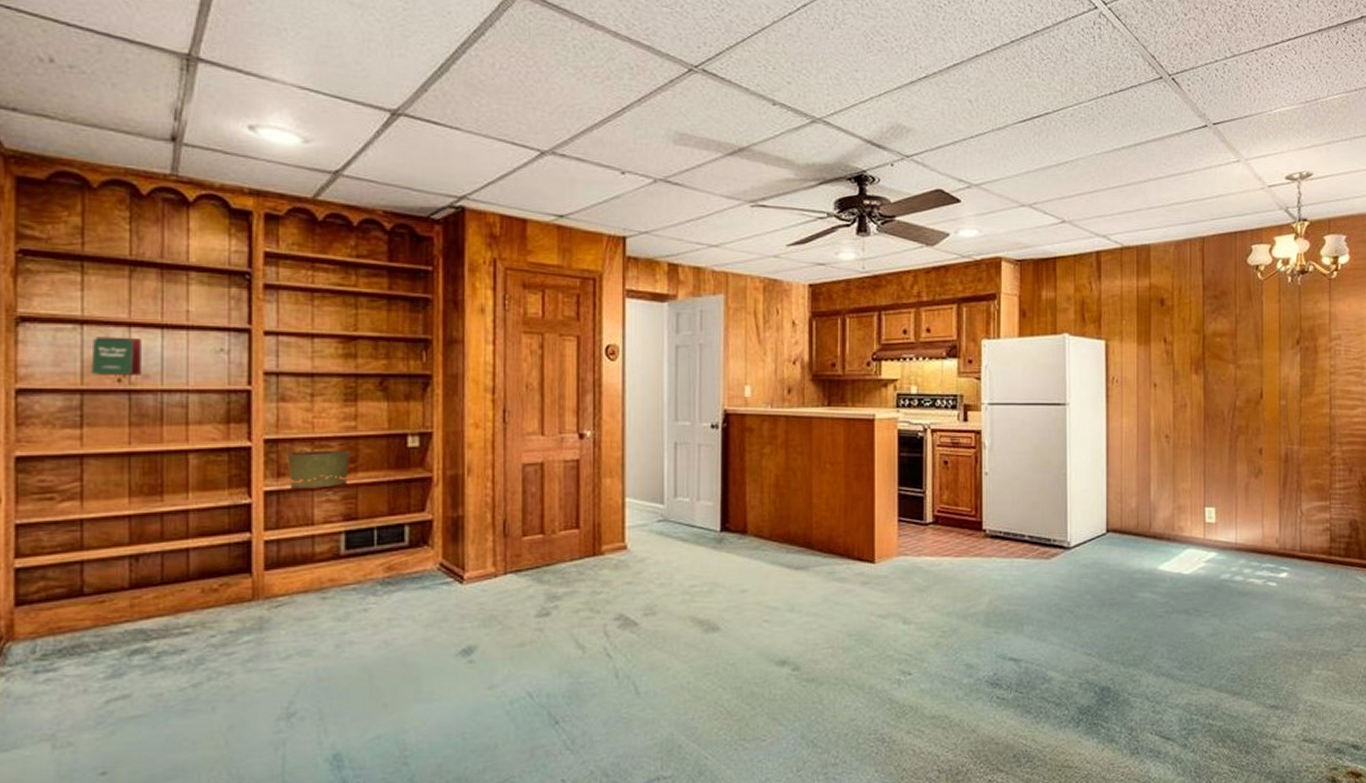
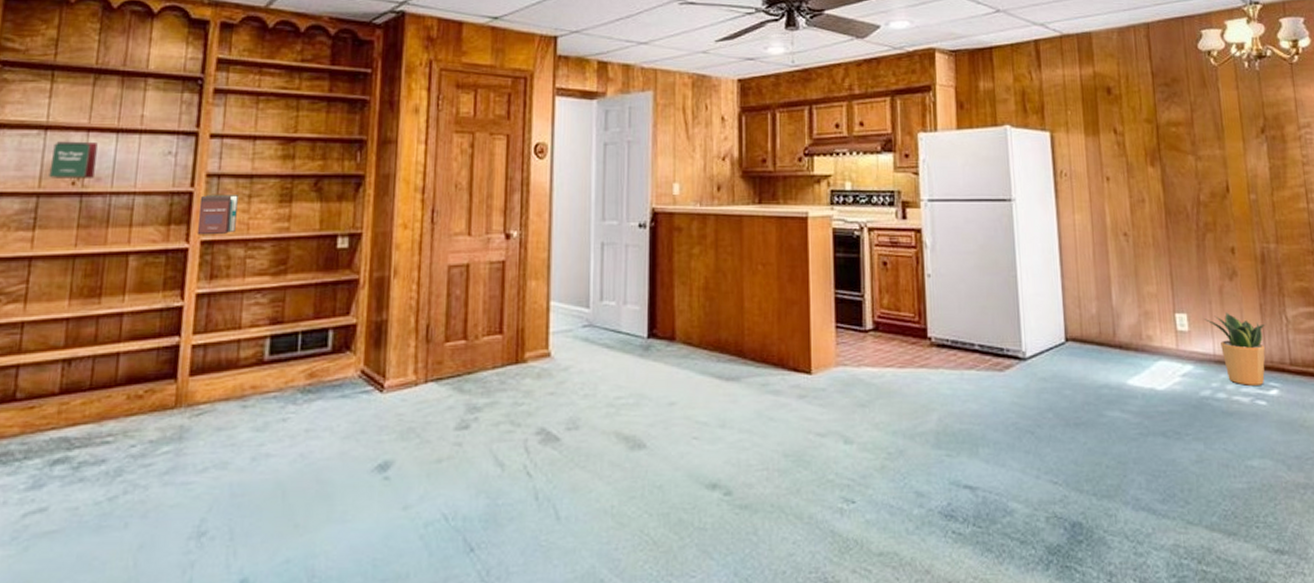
books: none [259,394,300,434] -> present [196,195,238,235]
basket: present [287,450,350,489] -> none [220,251,281,291]
potted plant: none [1230,506,1283,570] -> present [1204,313,1266,387]

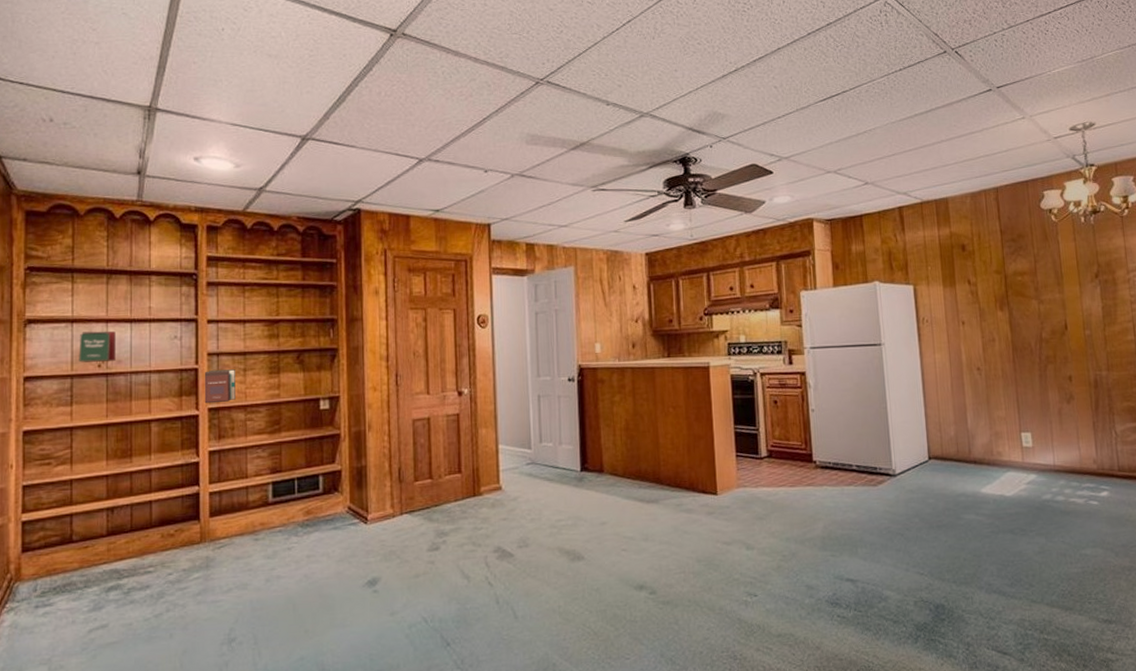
potted plant: present [1204,313,1266,387] -> none [1045,430,1098,490]

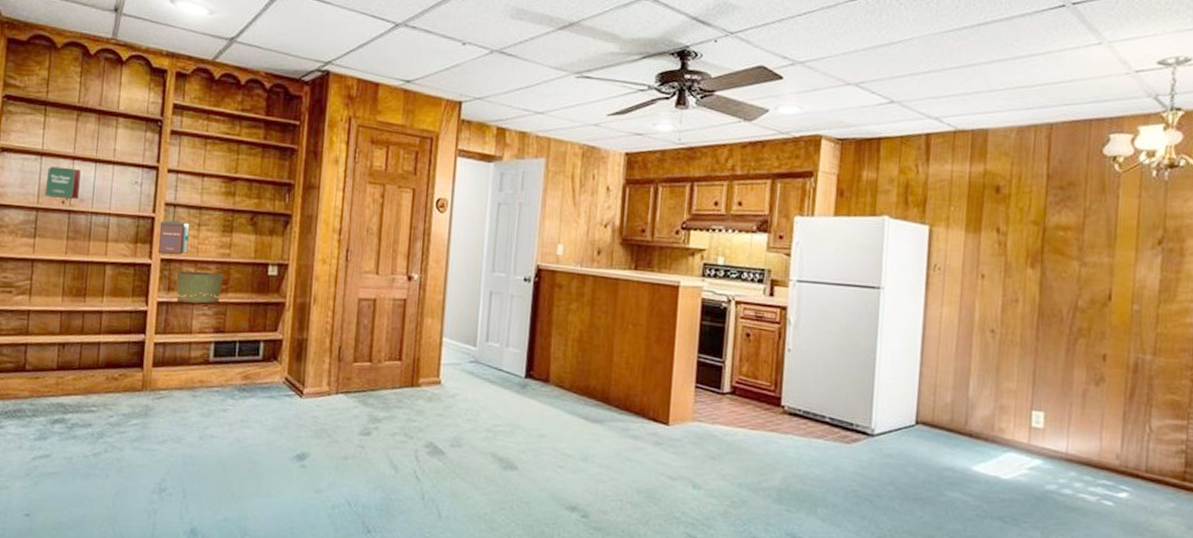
basket: none [226,414,275,448] -> present [176,270,223,304]

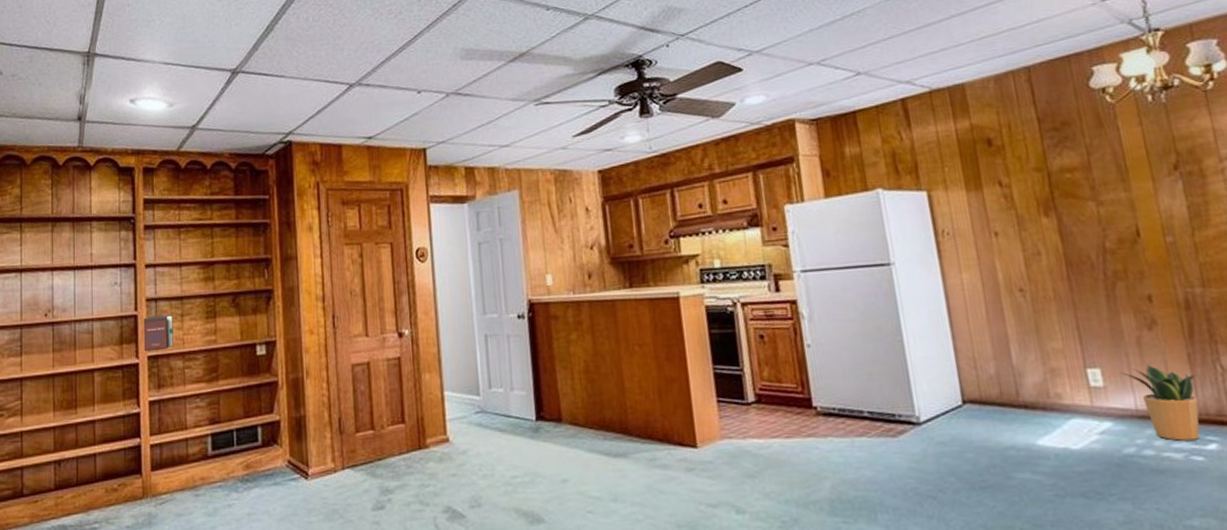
books: present [45,166,81,199] -> none [27,279,61,312]
basket: present [176,270,223,304] -> none [165,361,212,398]
potted plant: none [1061,416,1127,488] -> present [1121,365,1200,442]

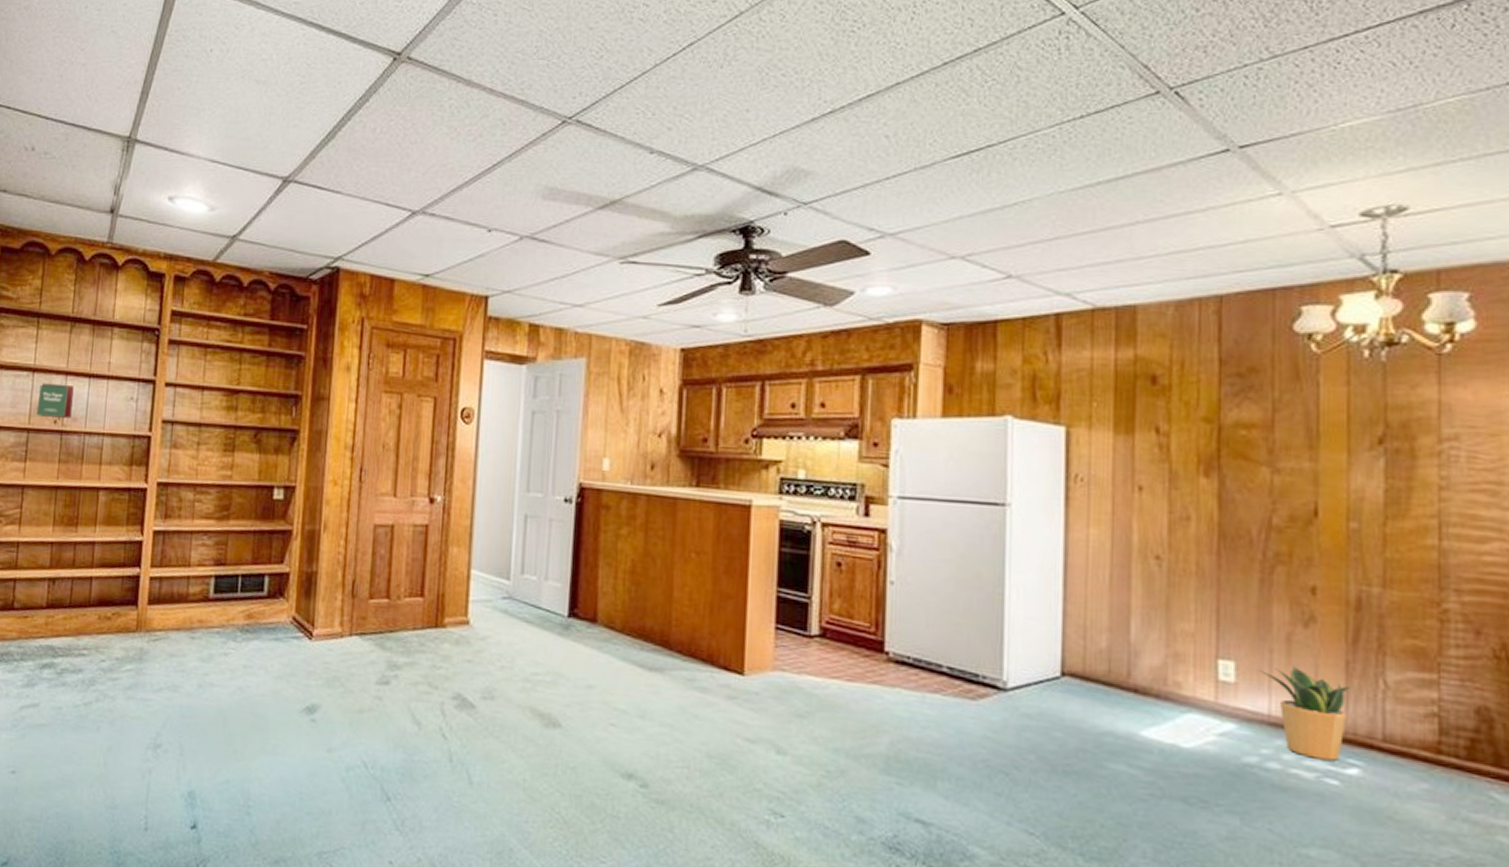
books: none [27,279,61,312] -> present [36,383,74,418]
books: present [143,315,174,352] -> none [154,440,189,478]

